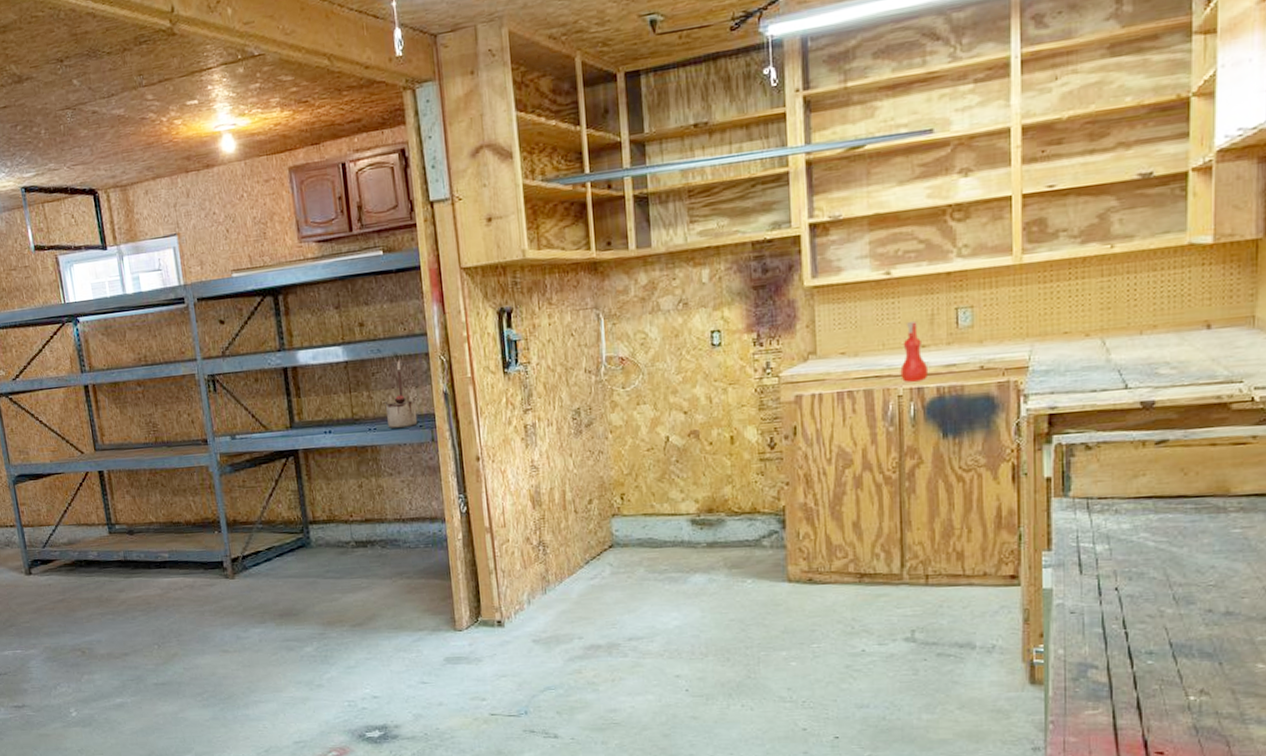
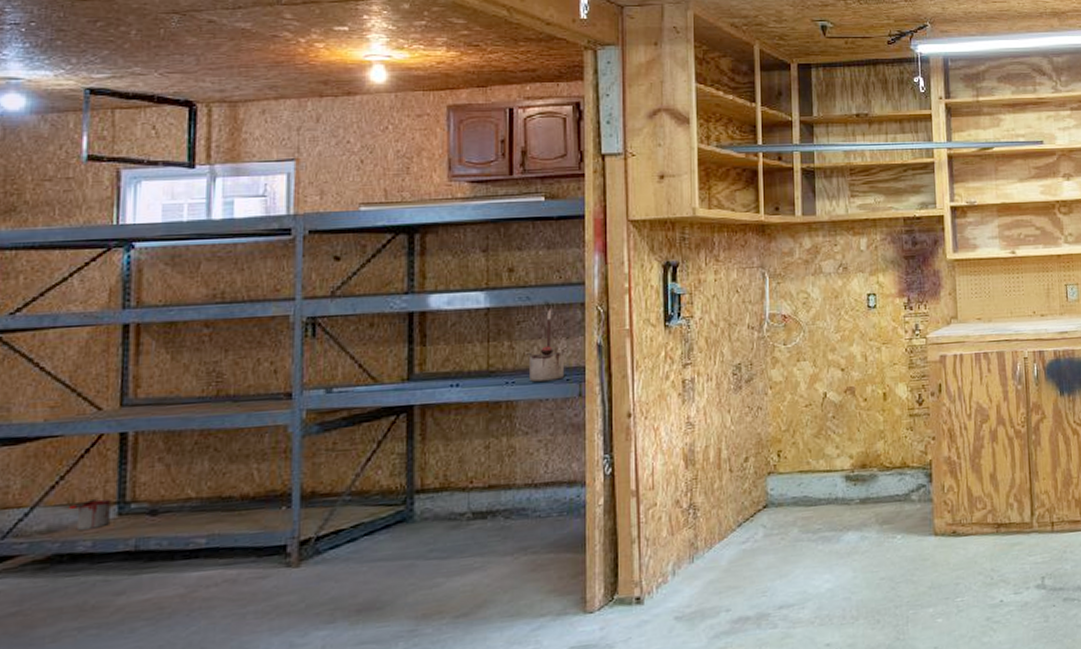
paint can: none [78,520,105,545] -> present [69,498,110,532]
spray bottle: present [900,320,929,383] -> none [1025,293,1047,347]

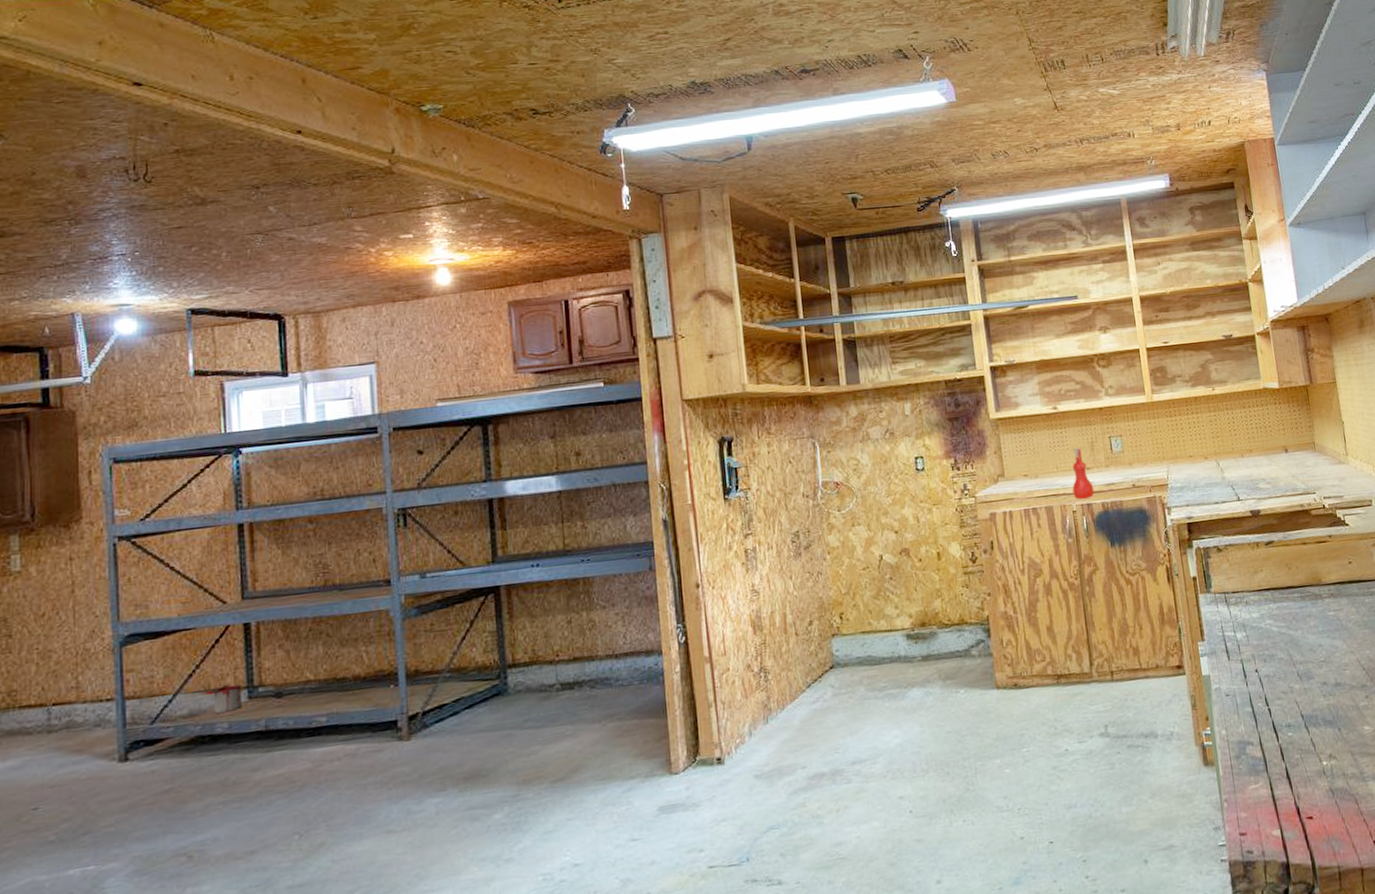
paint can: present [527,308,567,383] -> none [598,488,635,560]
spray bottle: none [1025,293,1047,347] -> present [1072,447,1095,500]

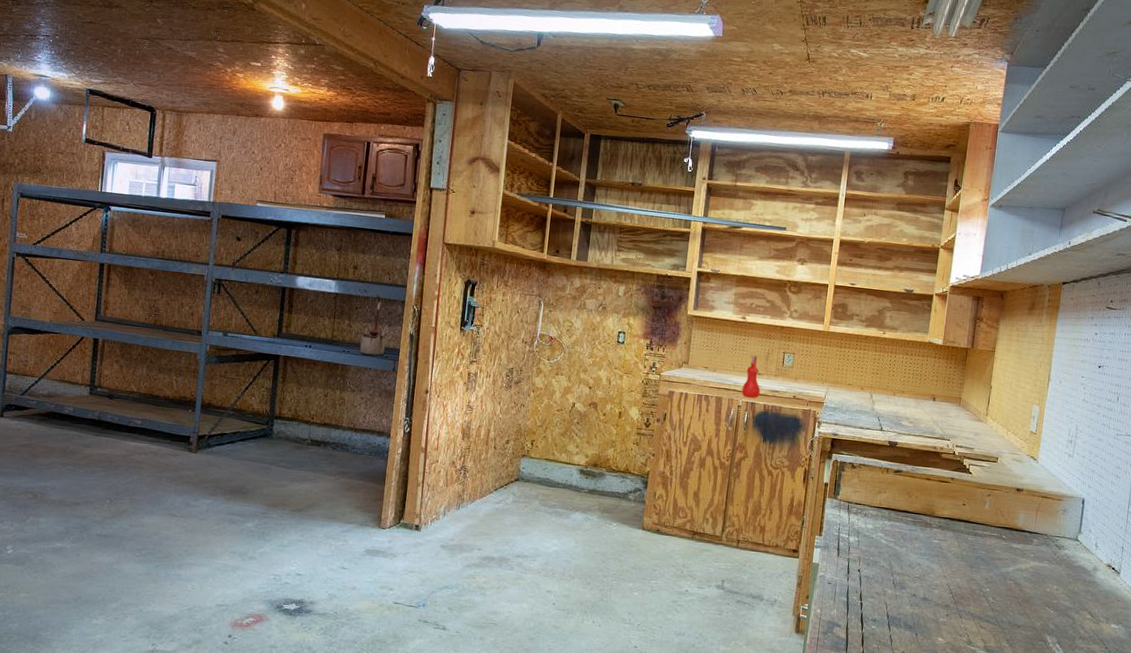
paint can: present [206,683,241,715] -> none [61,379,86,401]
paint can: none [598,488,635,560] -> present [360,301,388,357]

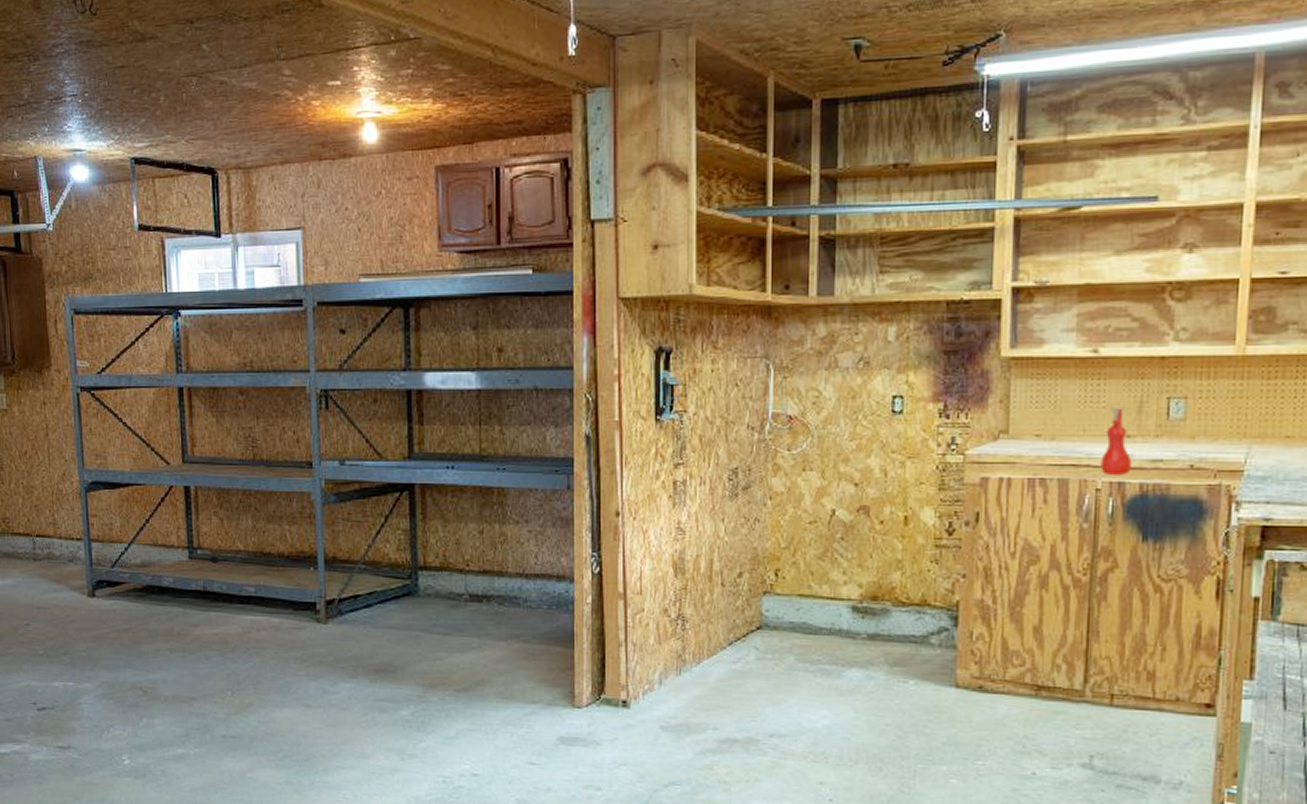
paint can: present [360,301,388,357] -> none [516,393,555,472]

